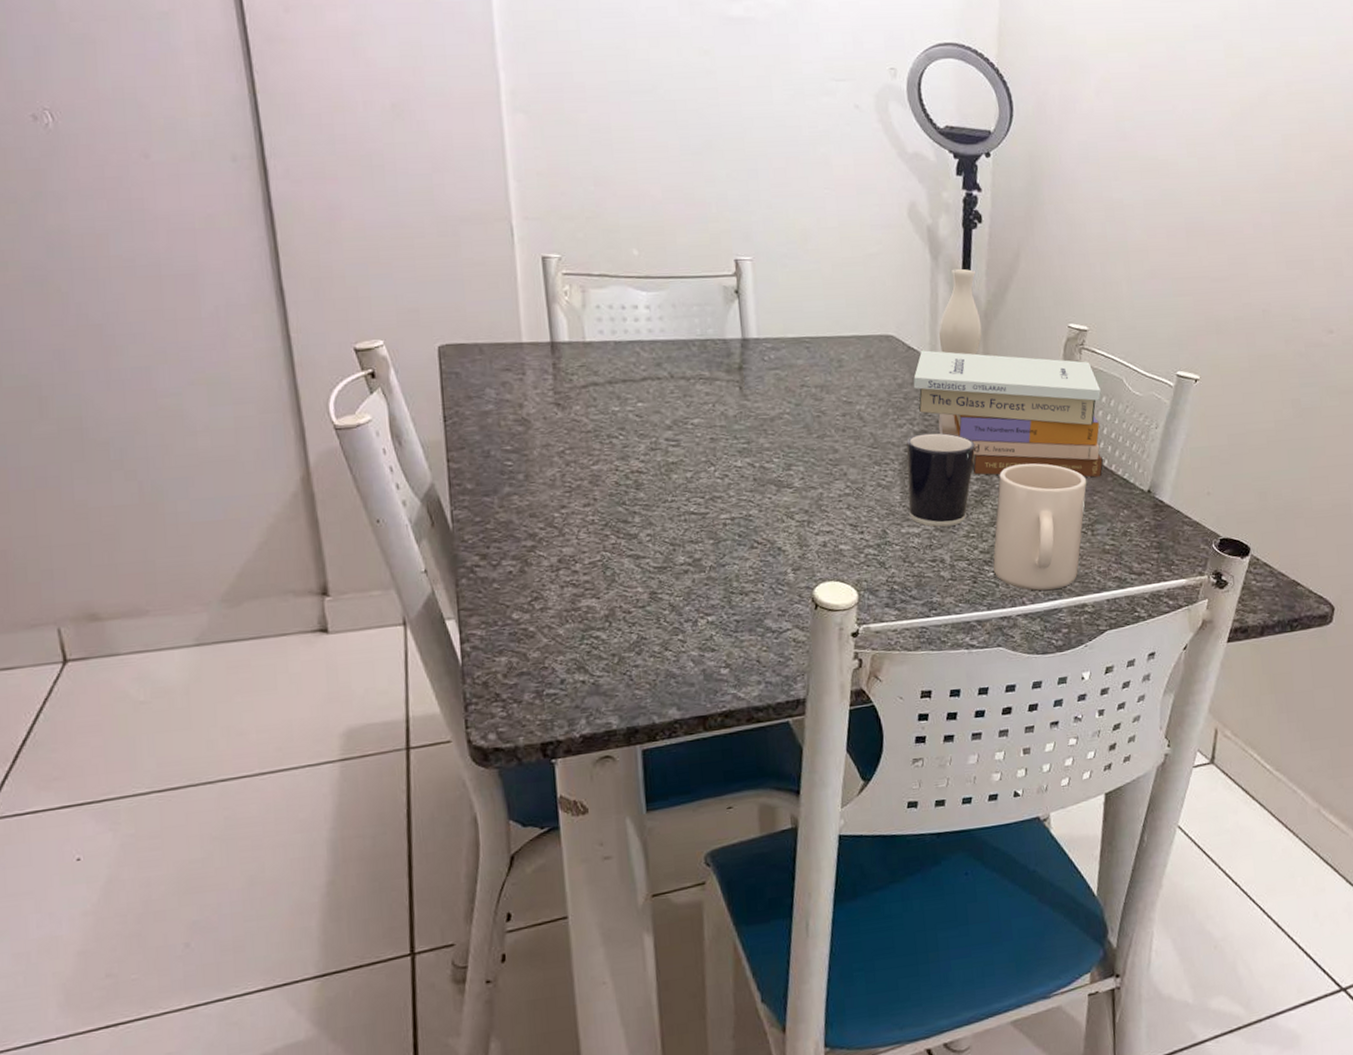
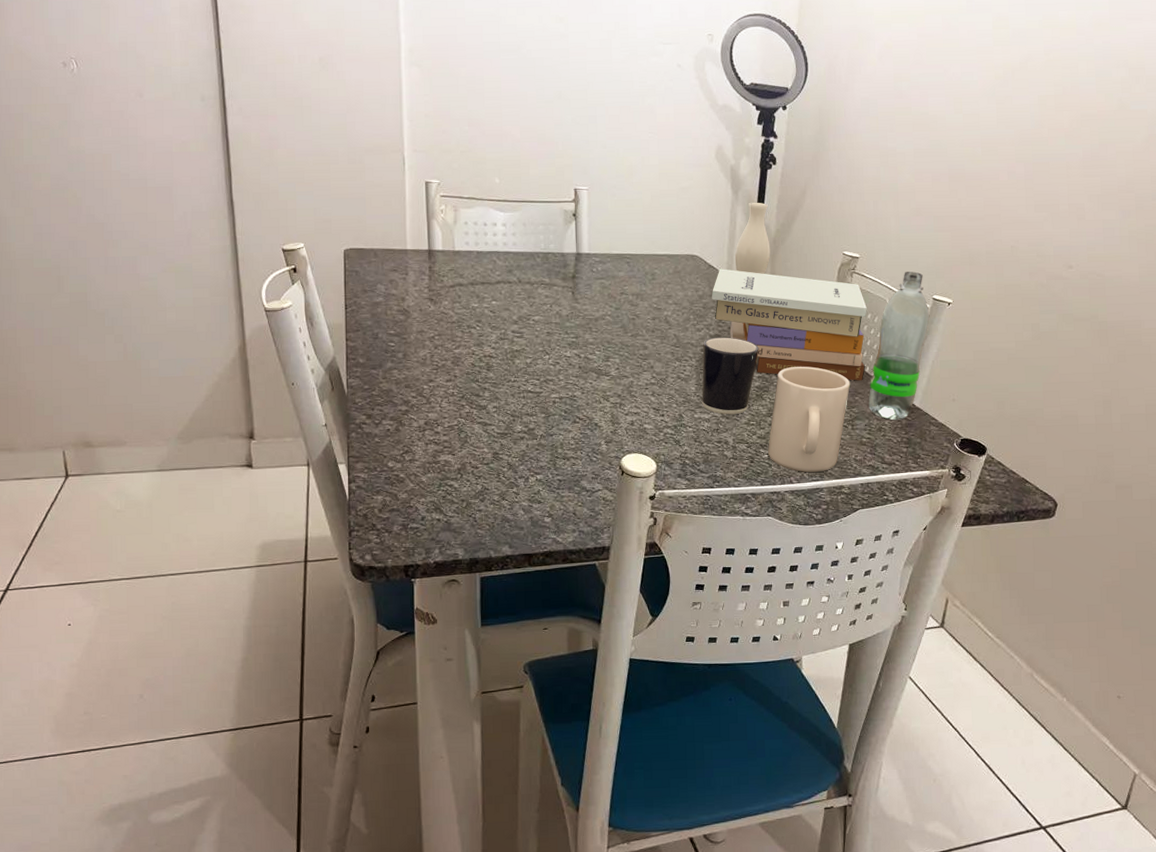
bottle: none [1108,344,1175,522] -> present [868,271,930,420]

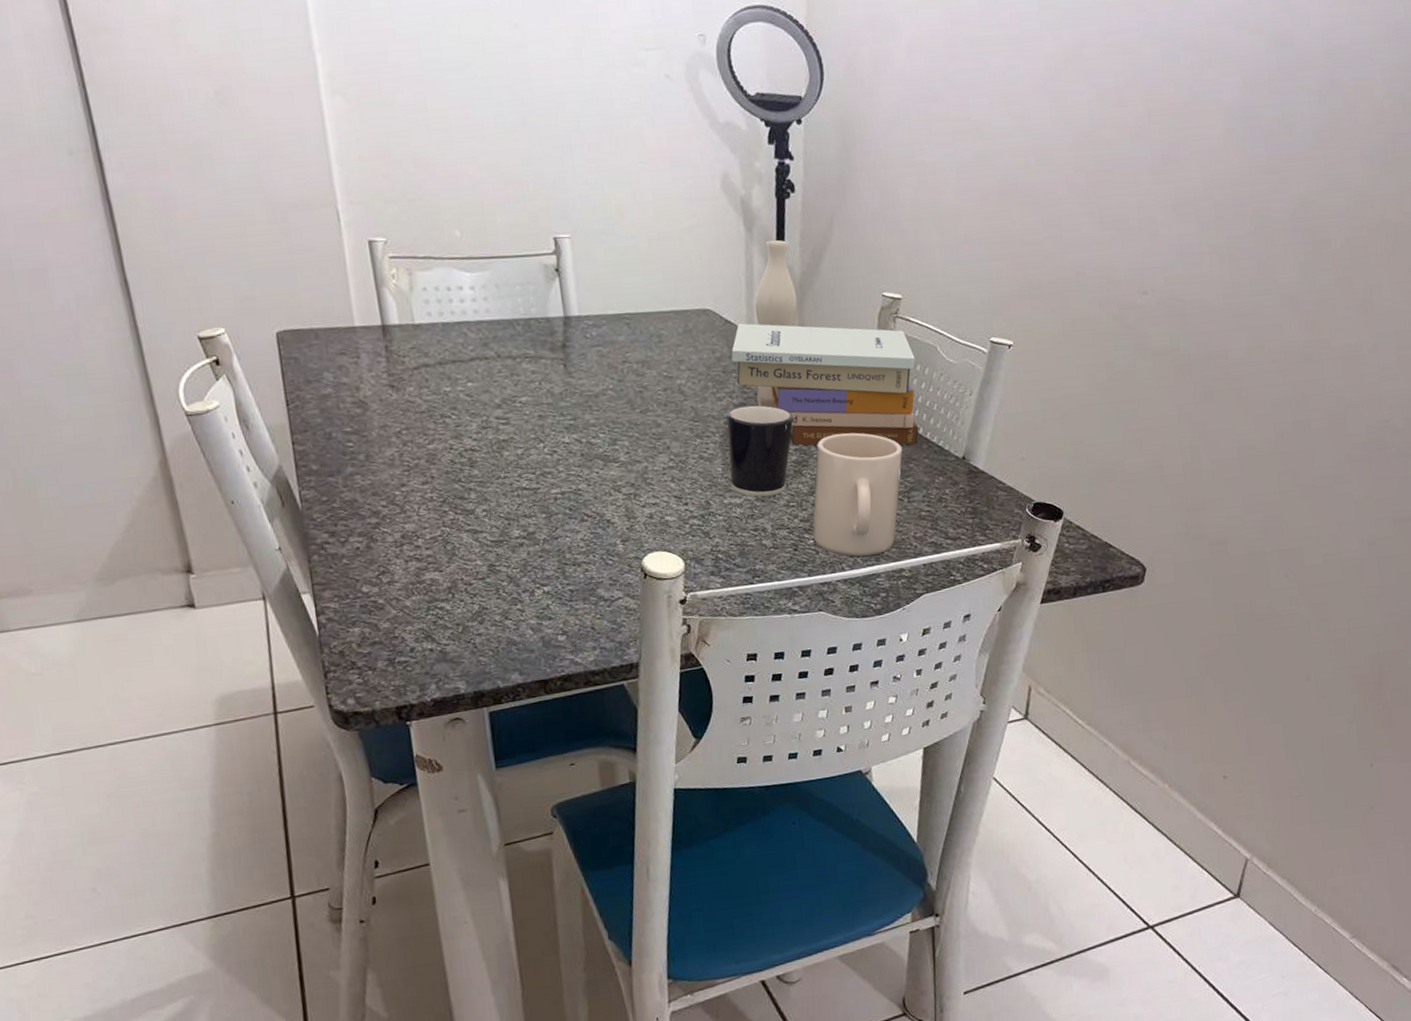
bottle: present [868,271,930,420] -> none [924,311,989,488]

